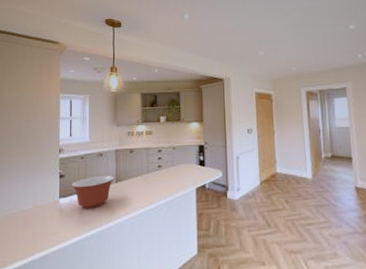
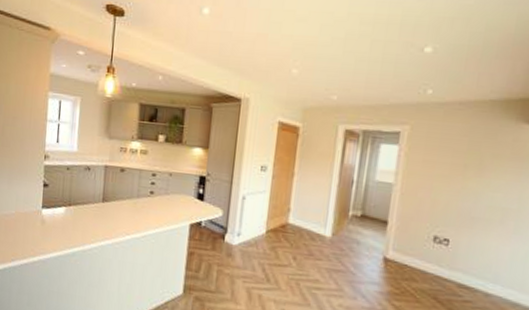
mixing bowl: present [71,175,115,208] -> none [55,191,102,225]

